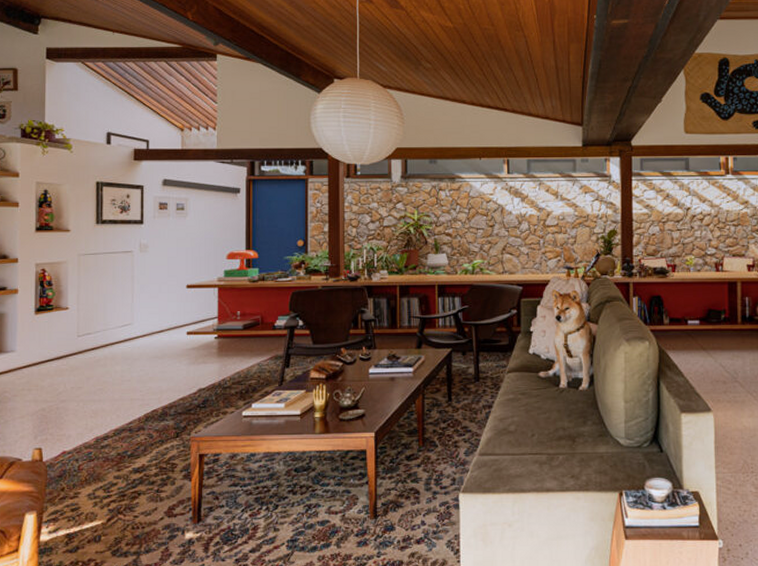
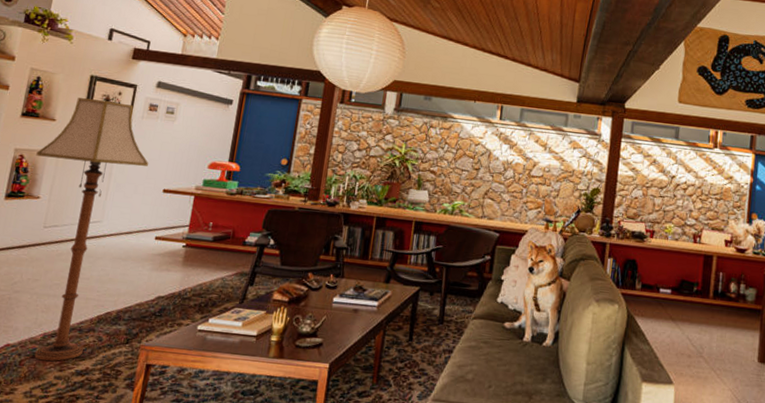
floor lamp: none [57,198,169,463] -> present [34,94,149,362]

